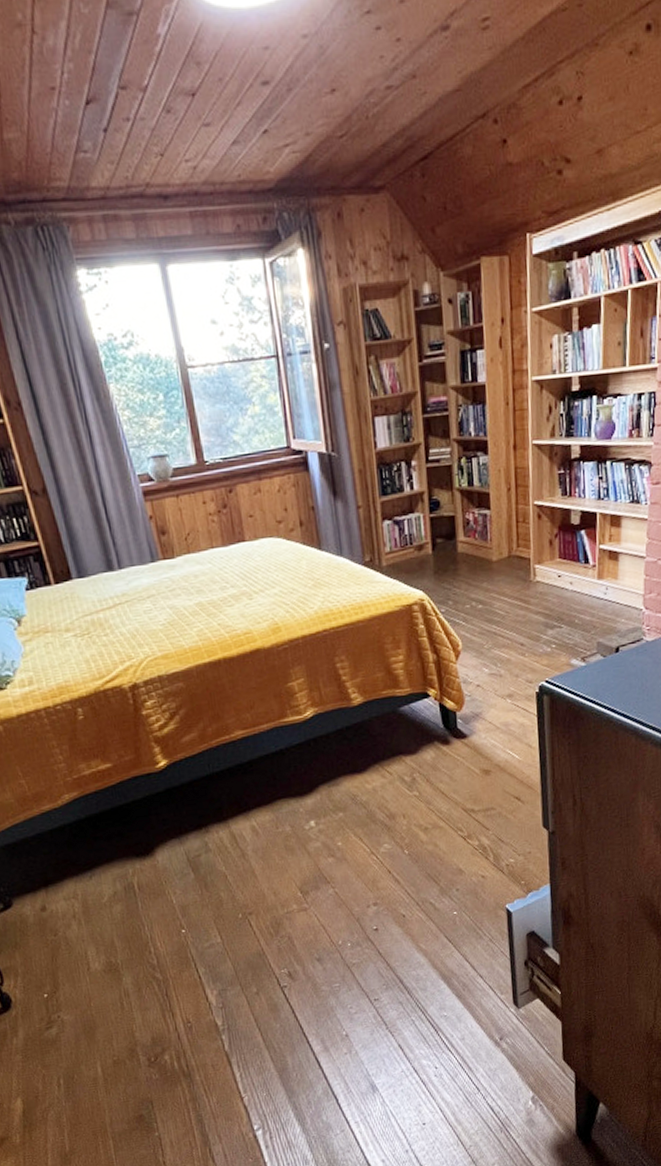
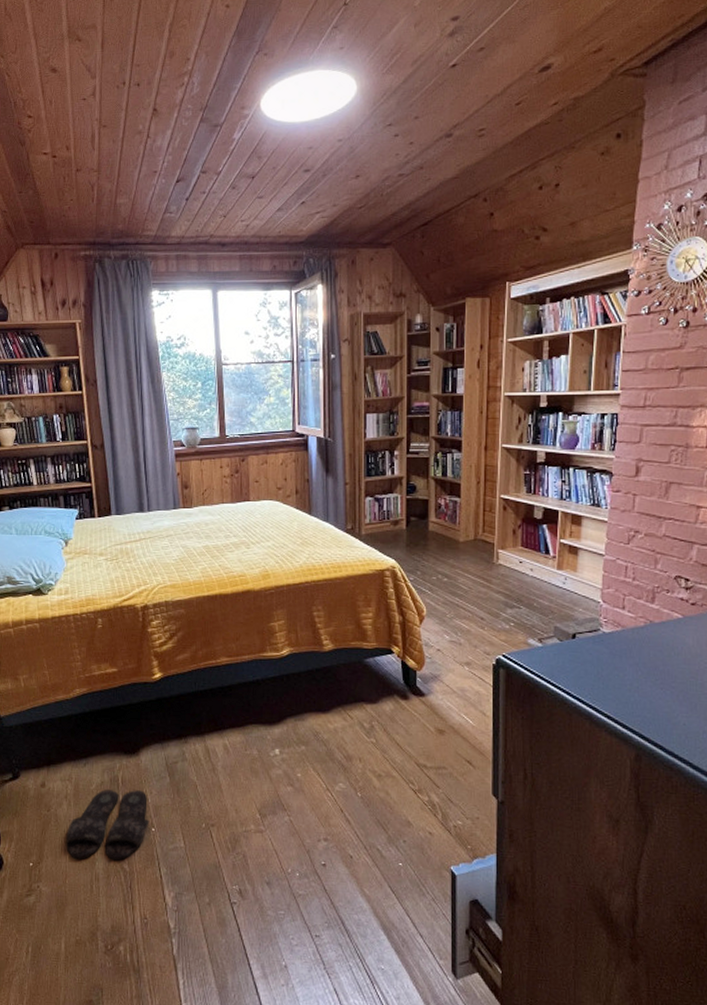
slippers: none [81,892,178,980] -> present [66,789,150,861]

